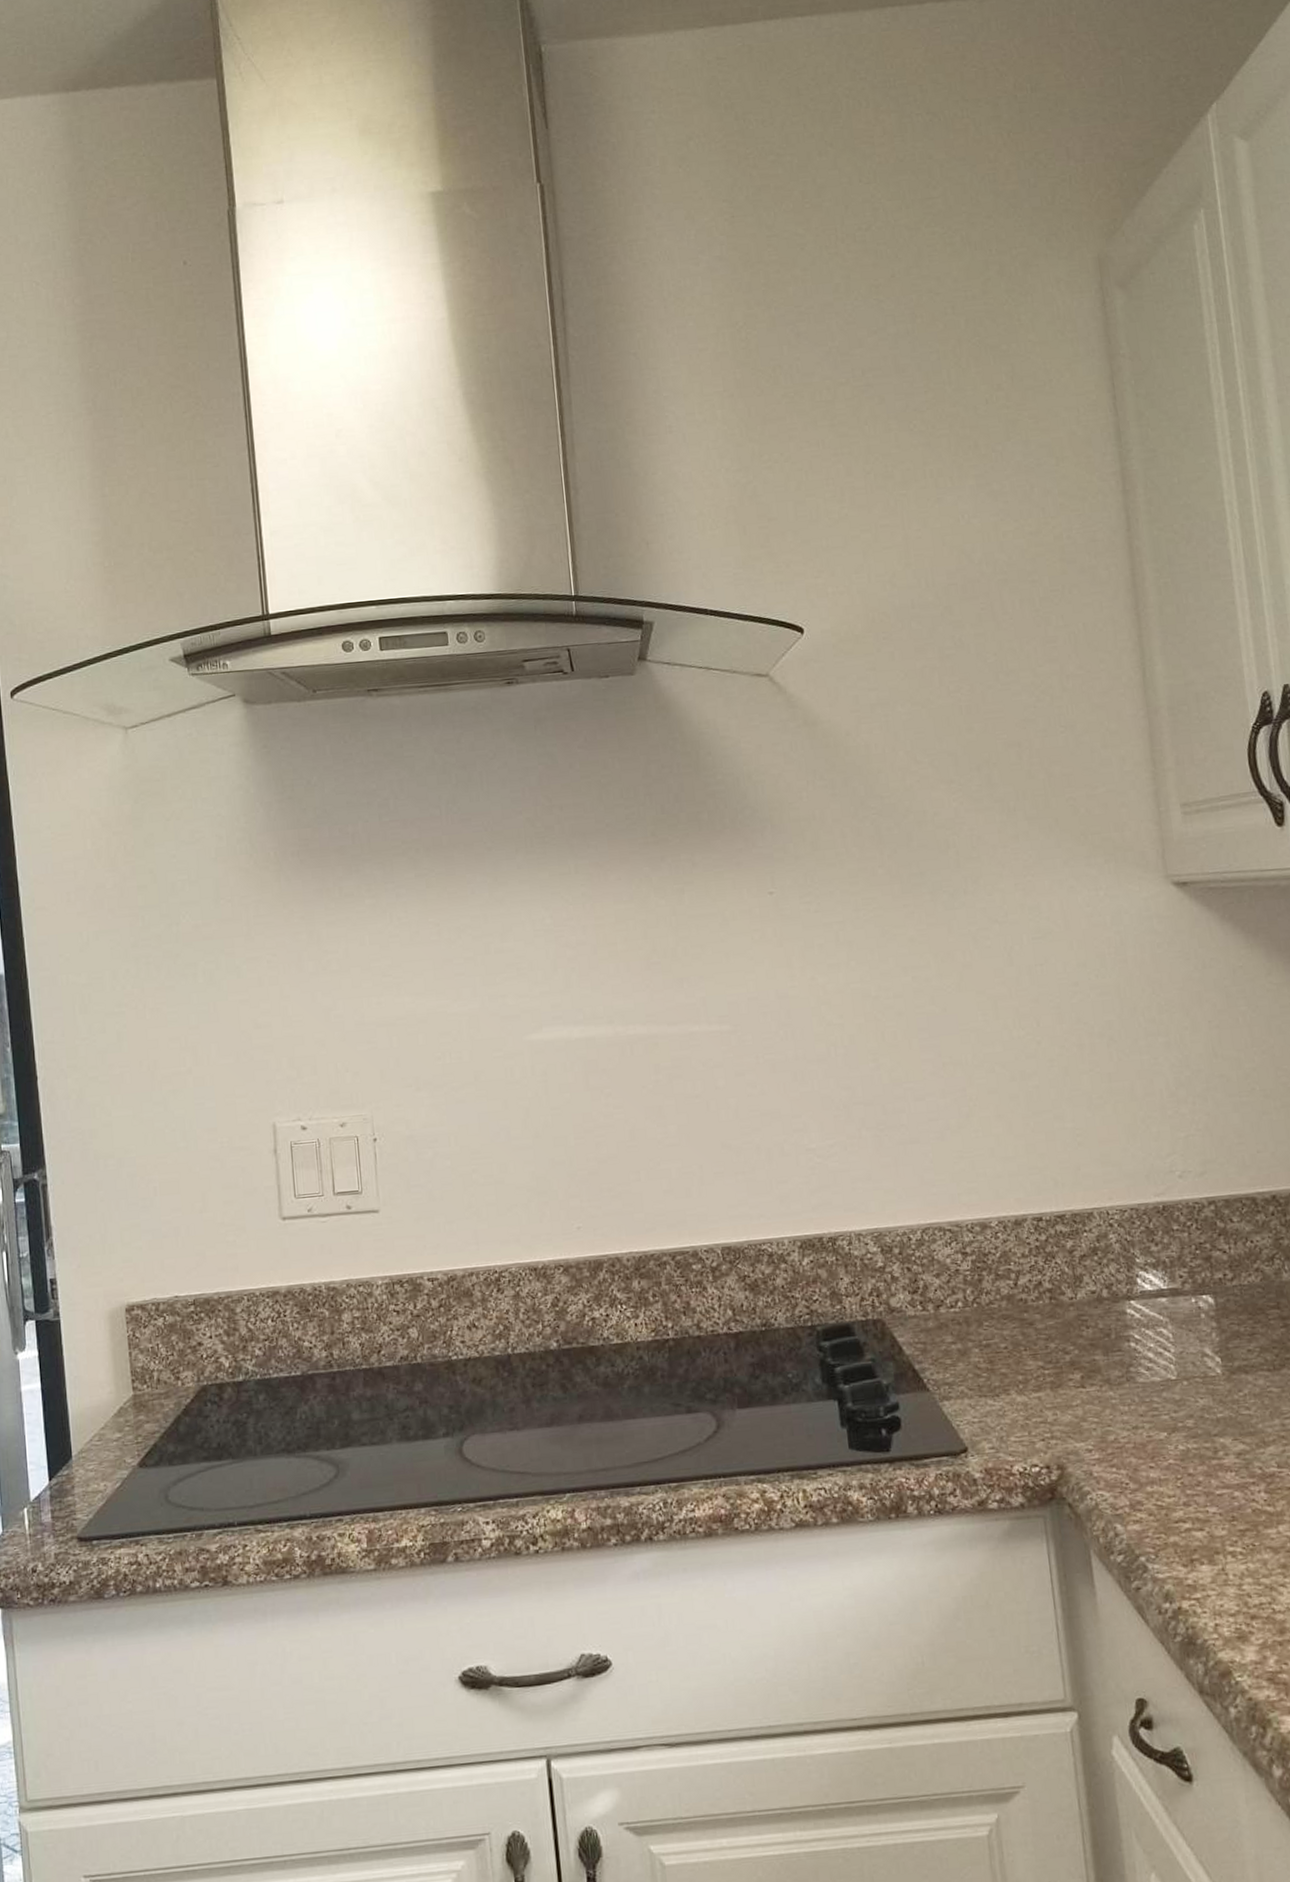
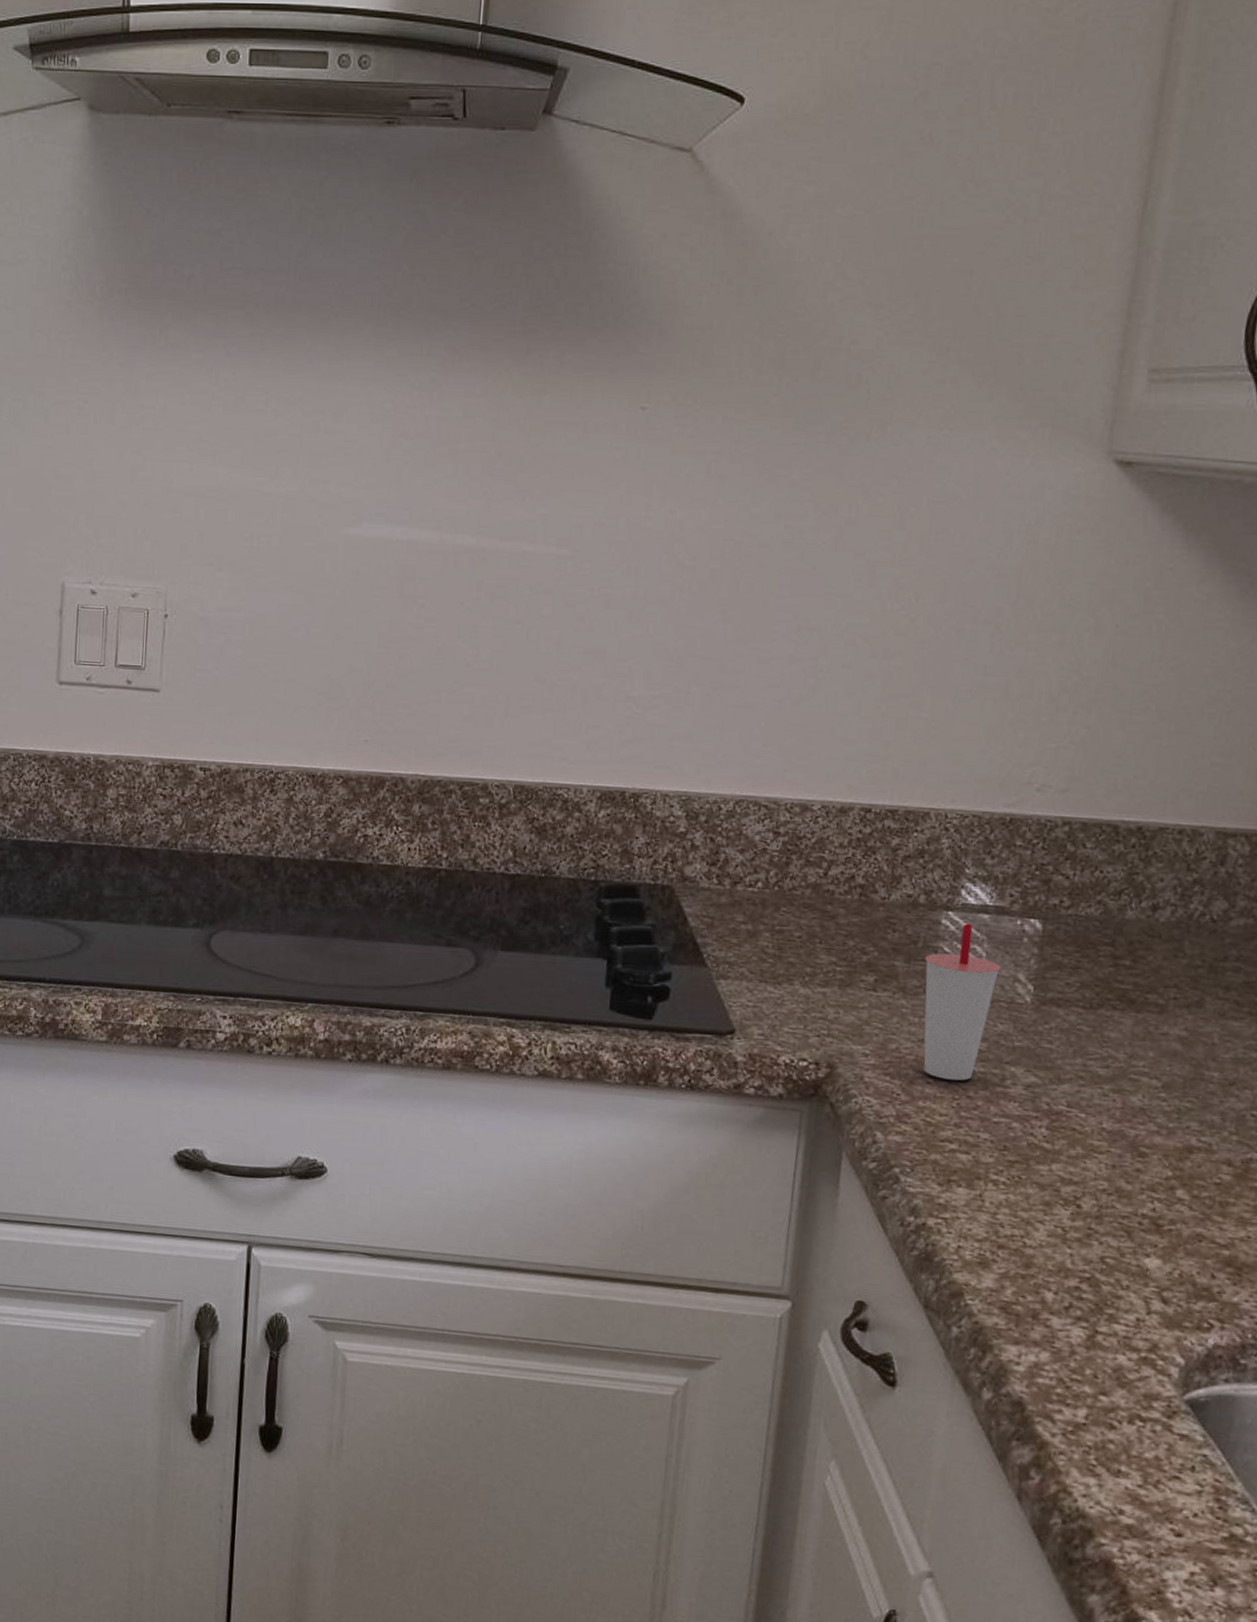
cup: none [1120,1308,1189,1462] -> present [923,923,1002,1081]

